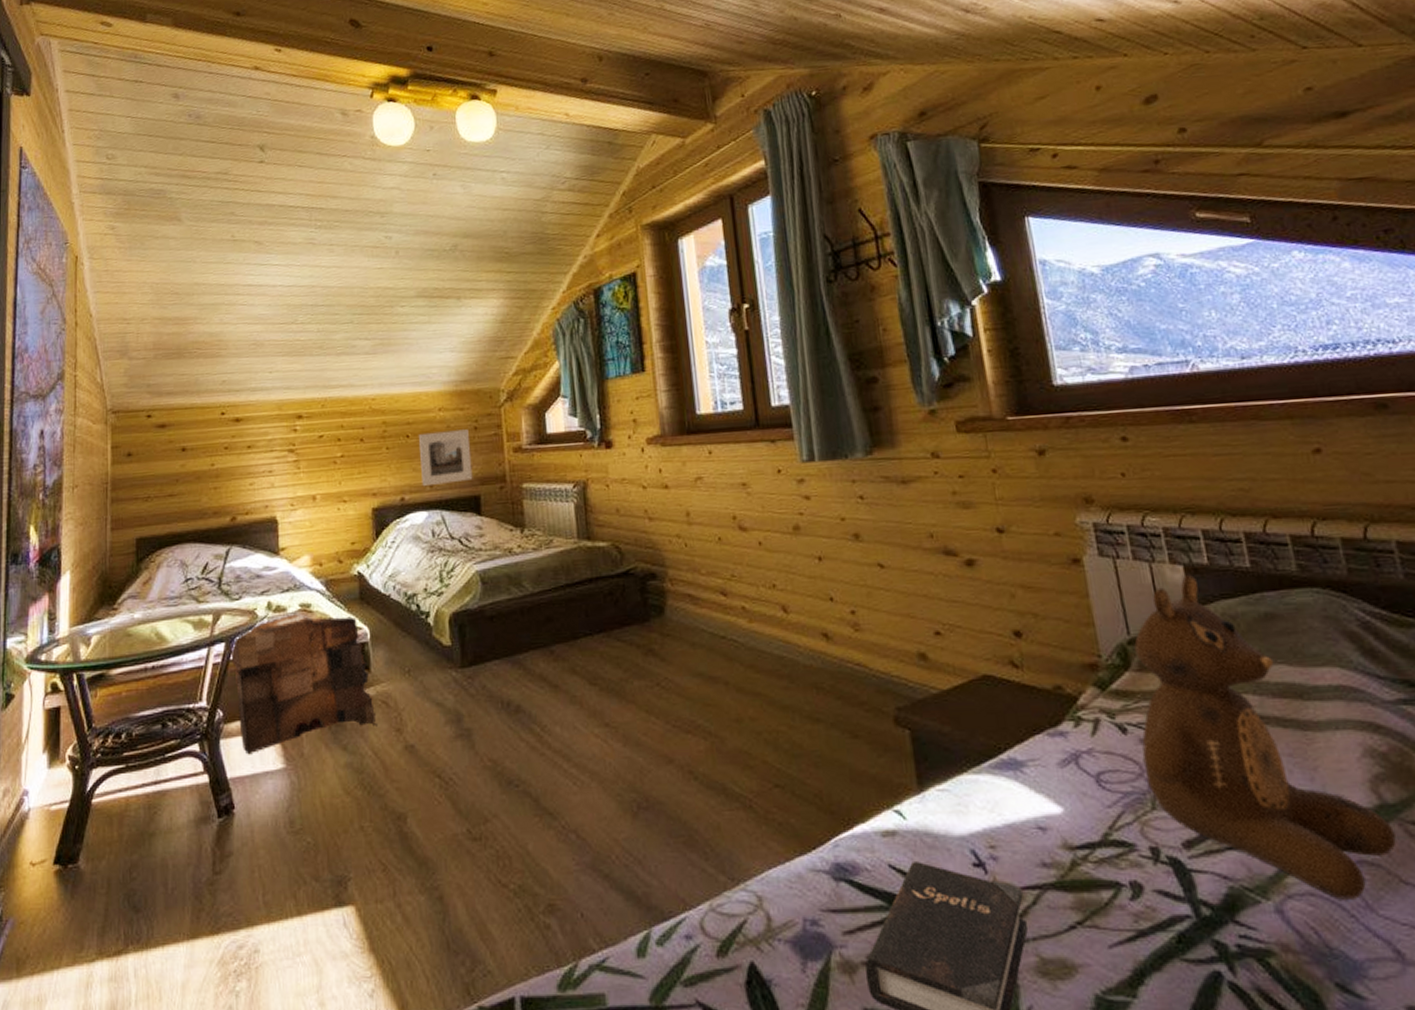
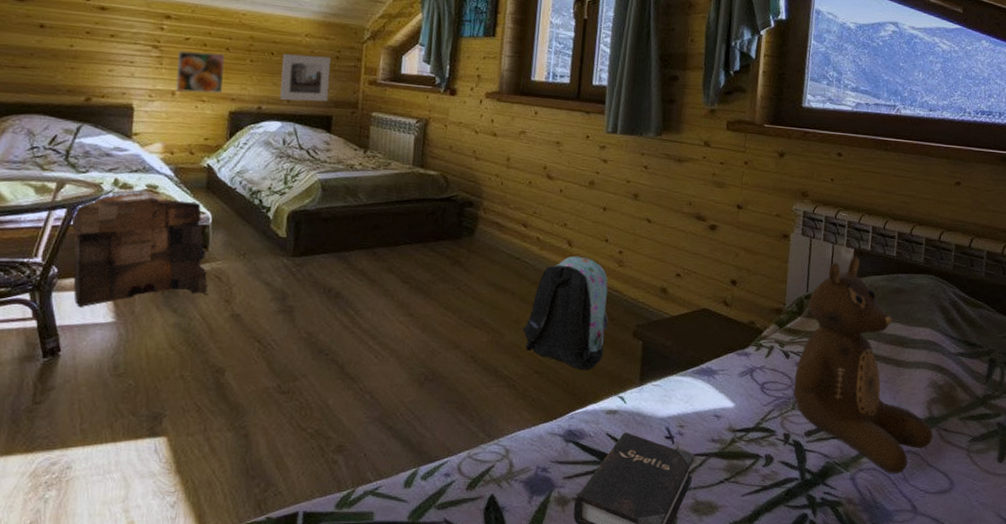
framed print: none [314,446,363,497] -> present [175,51,224,94]
backpack: none [747,624,860,777] -> present [522,256,609,370]

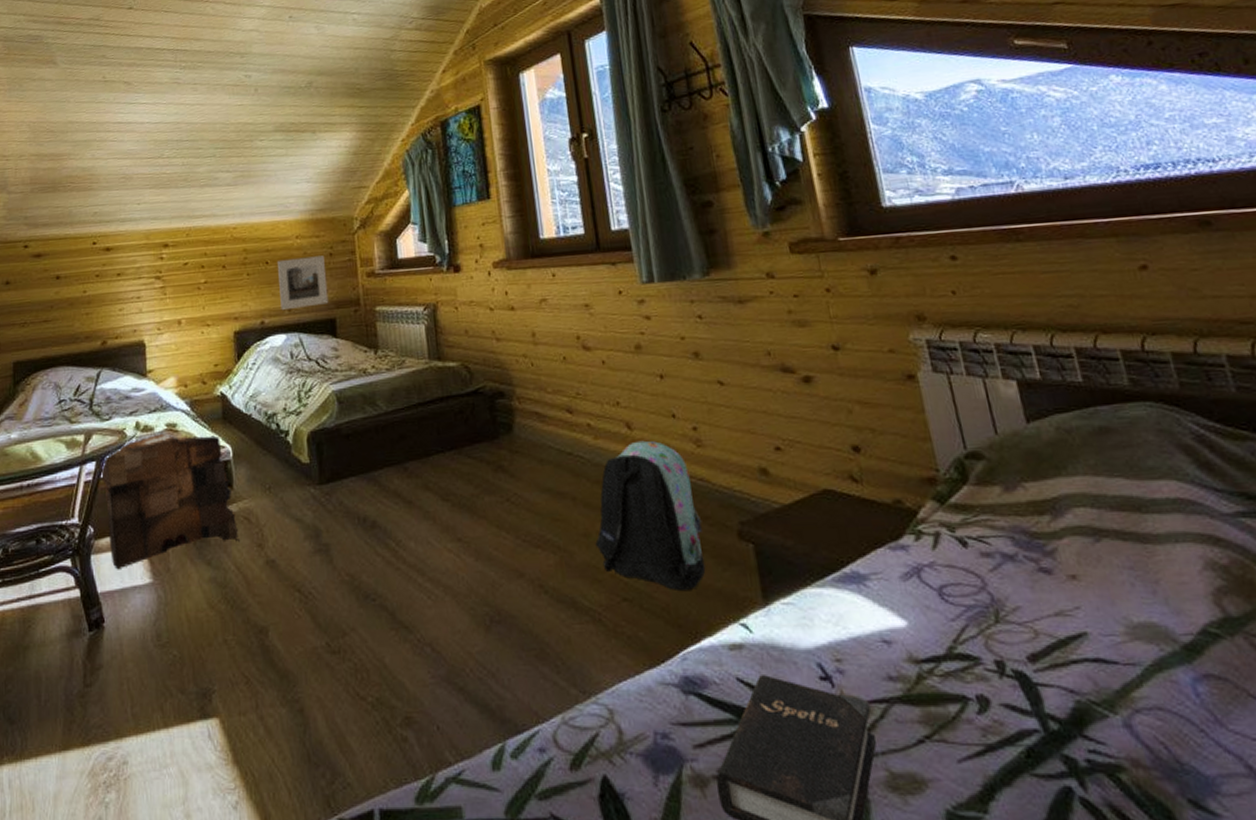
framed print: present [175,51,224,94] -> none [179,272,225,321]
teddy bear: present [793,255,933,474] -> none [971,389,1242,714]

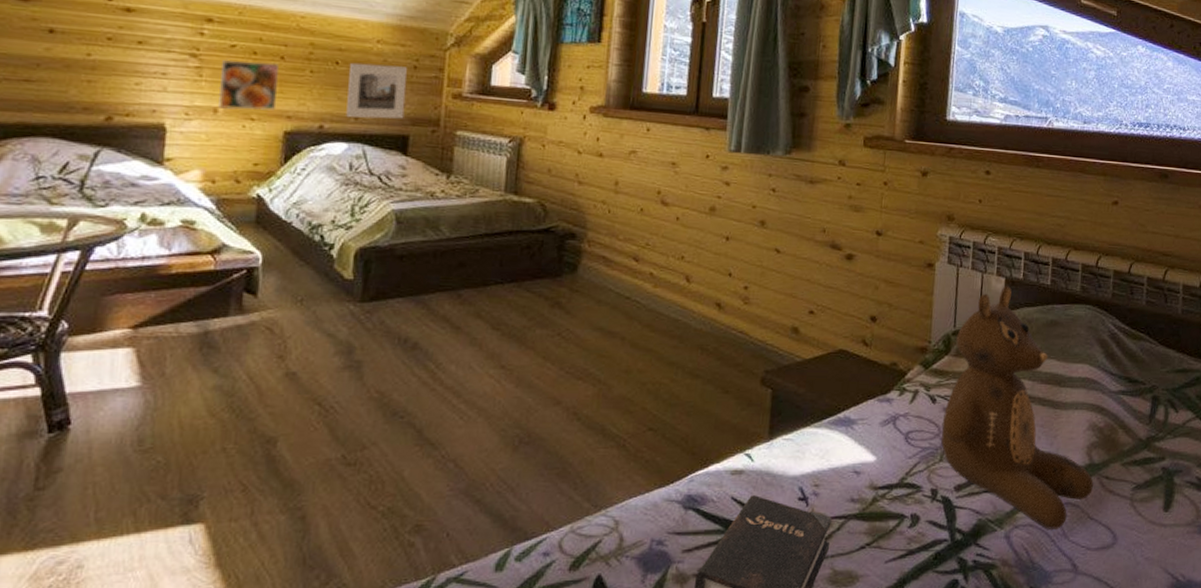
cardboard box: present [100,433,240,569] -> none [84,229,257,369]
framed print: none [179,272,225,321] -> present [218,60,279,111]
backpack: present [595,440,706,590] -> none [634,293,734,424]
teddy bear: none [971,389,1242,714] -> present [941,285,1093,529]

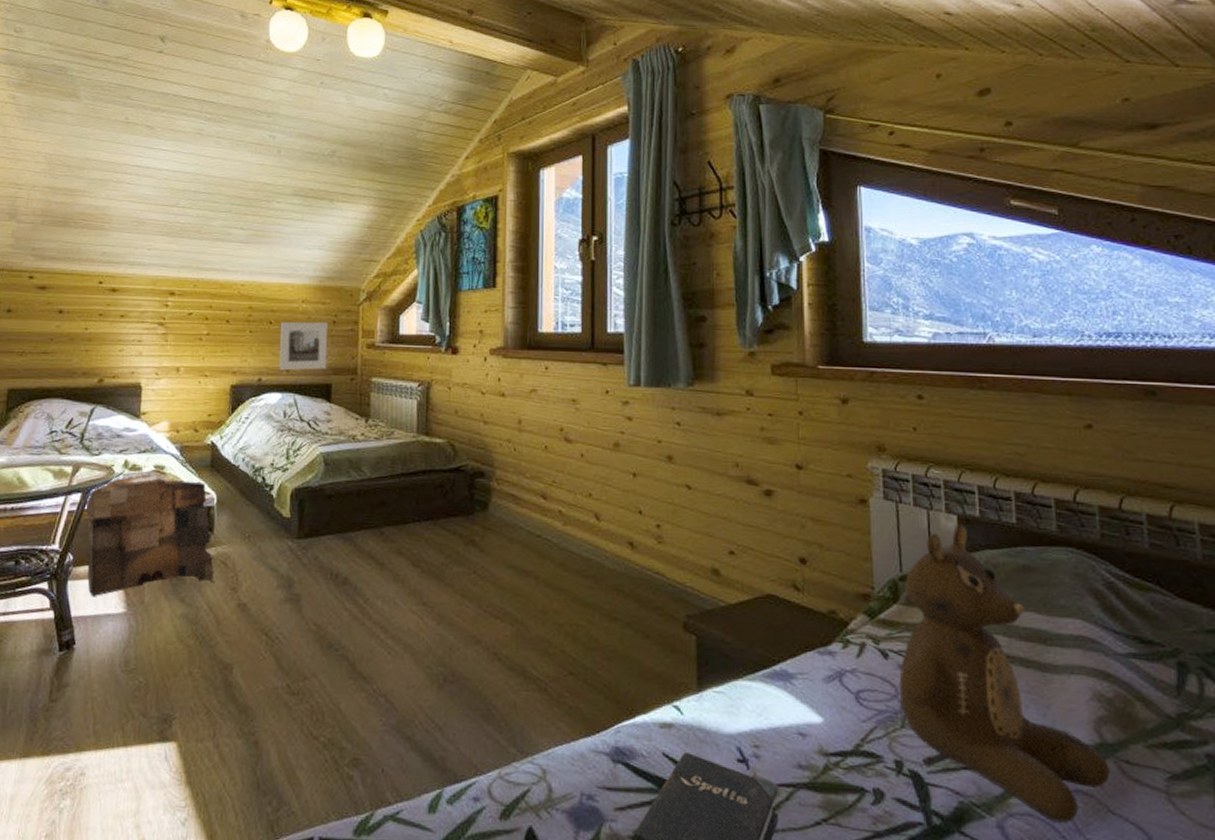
cardboard box: none [84,229,257,369] -> present [84,473,215,596]
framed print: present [218,60,279,111] -> none [179,326,225,369]

